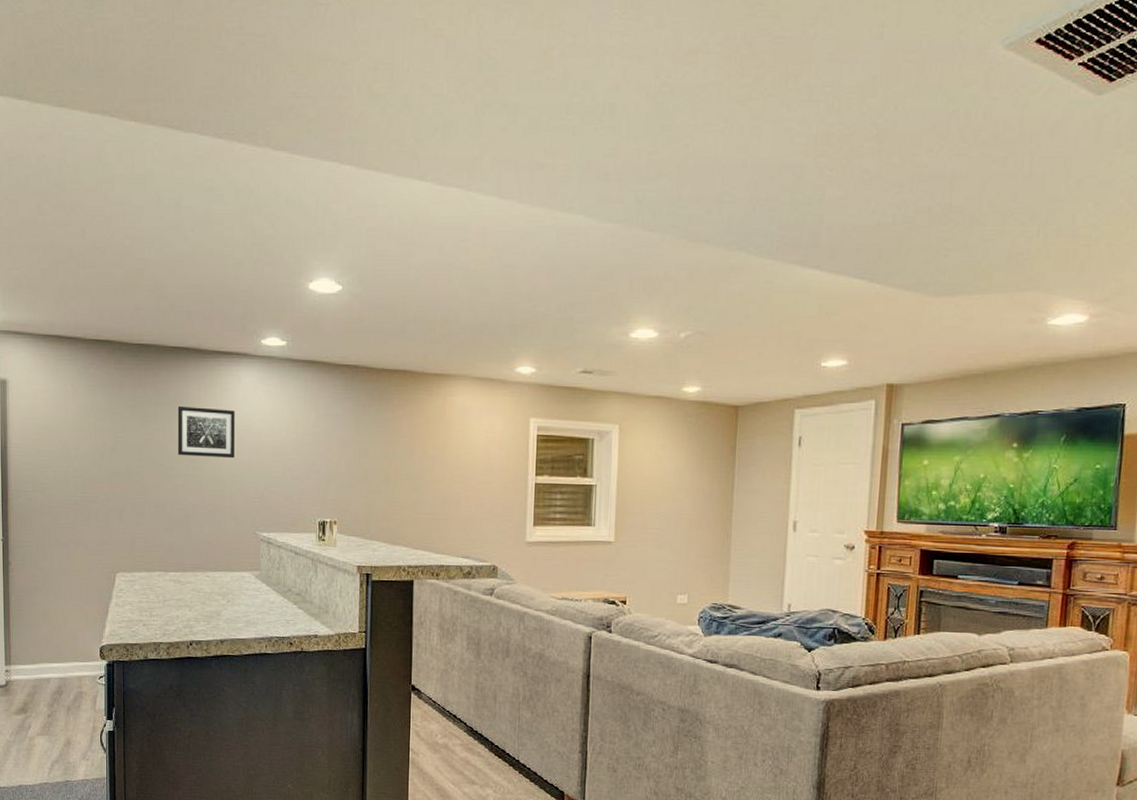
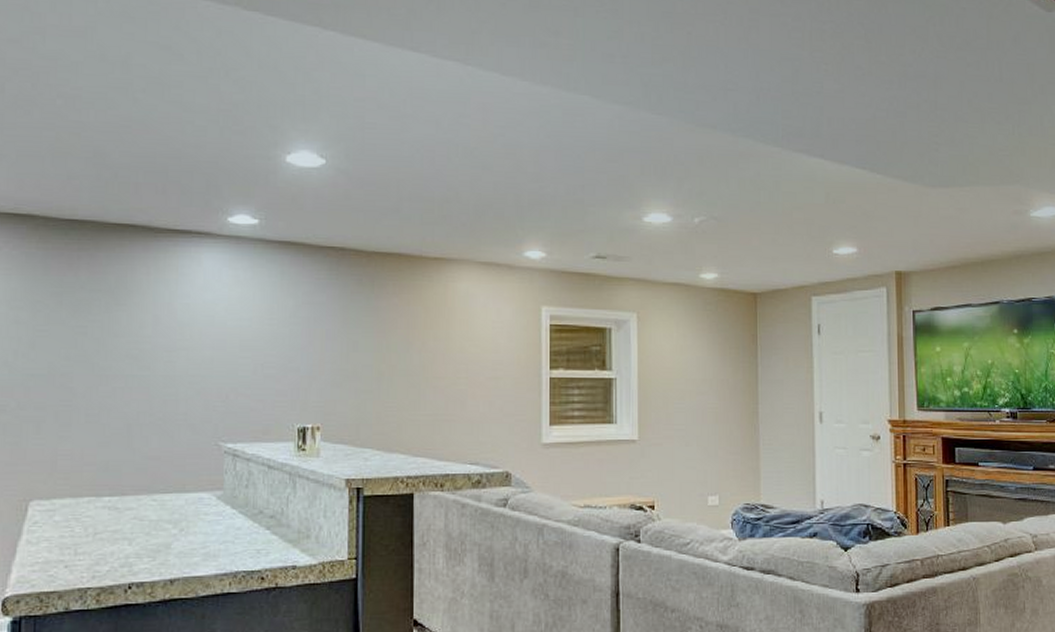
wall art: present [177,405,235,459] -> none [117,293,193,355]

